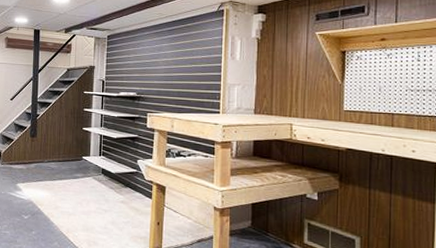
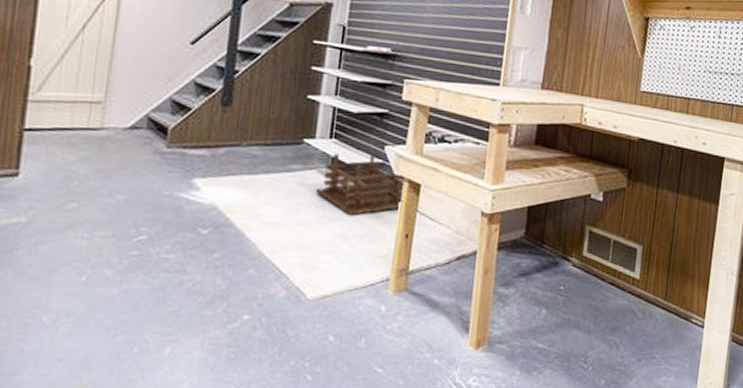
stool: none [93,165,154,209] -> present [316,152,405,216]

